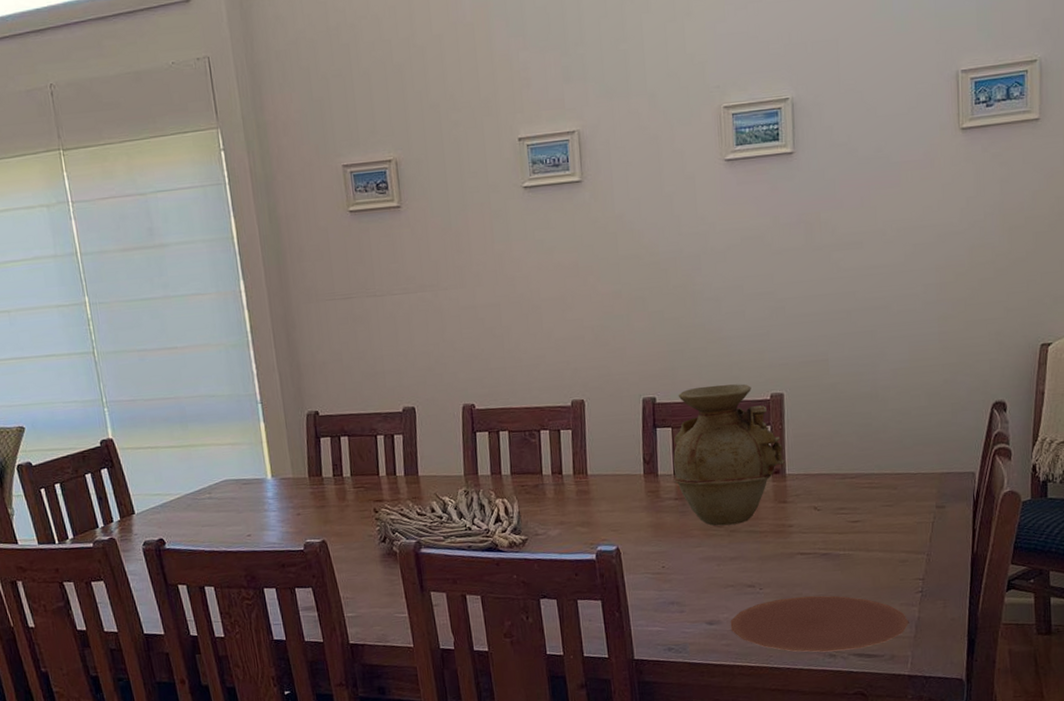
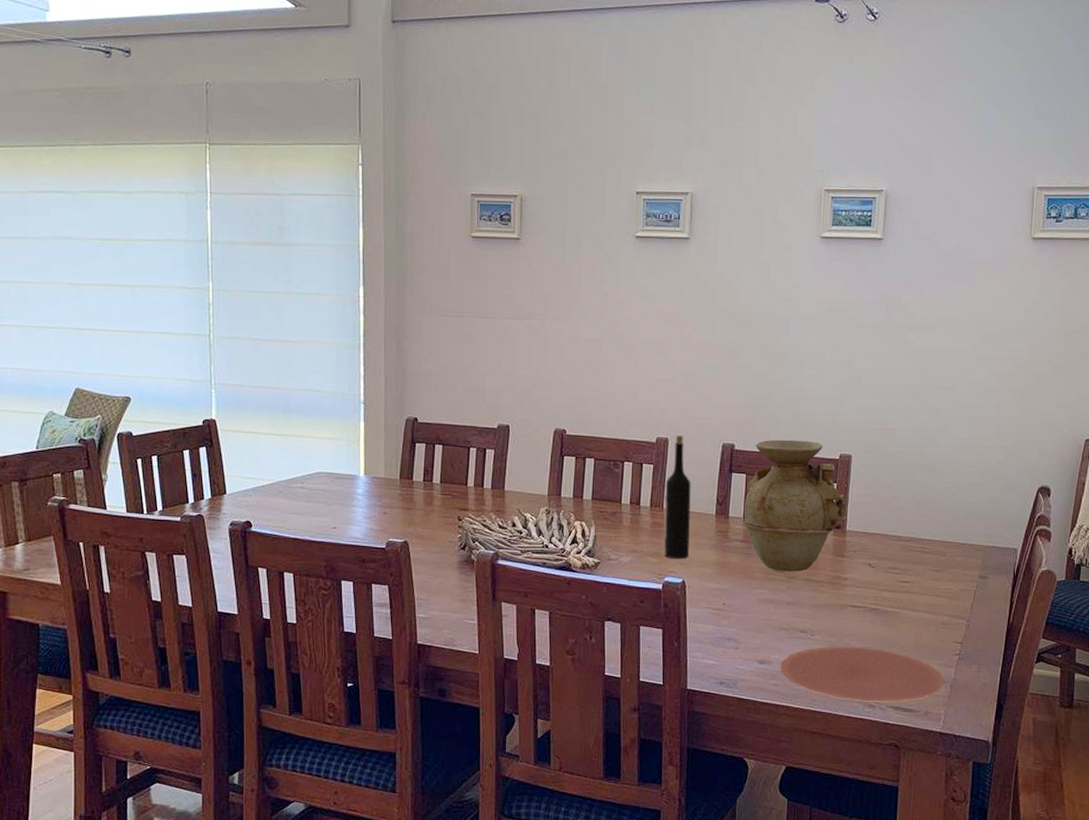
wine bottle: none [586,395,620,527] -> present [664,436,691,559]

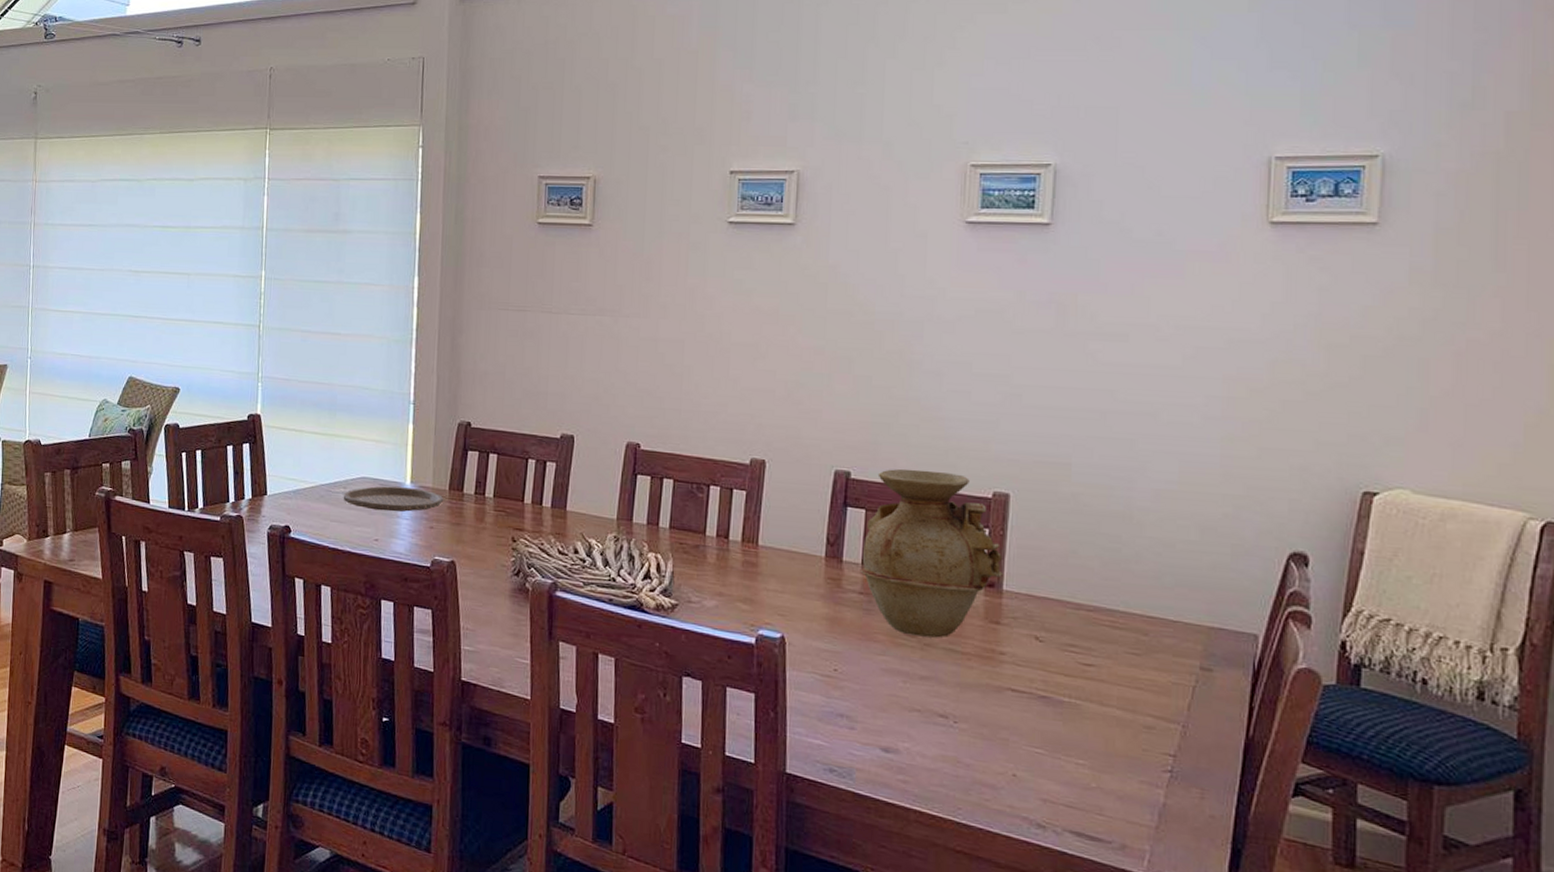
plate: none [301,479,396,502] -> present [343,486,444,512]
wine bottle: present [664,436,691,559] -> none [758,458,794,609]
plate: present [780,646,945,702] -> none [911,739,1150,826]

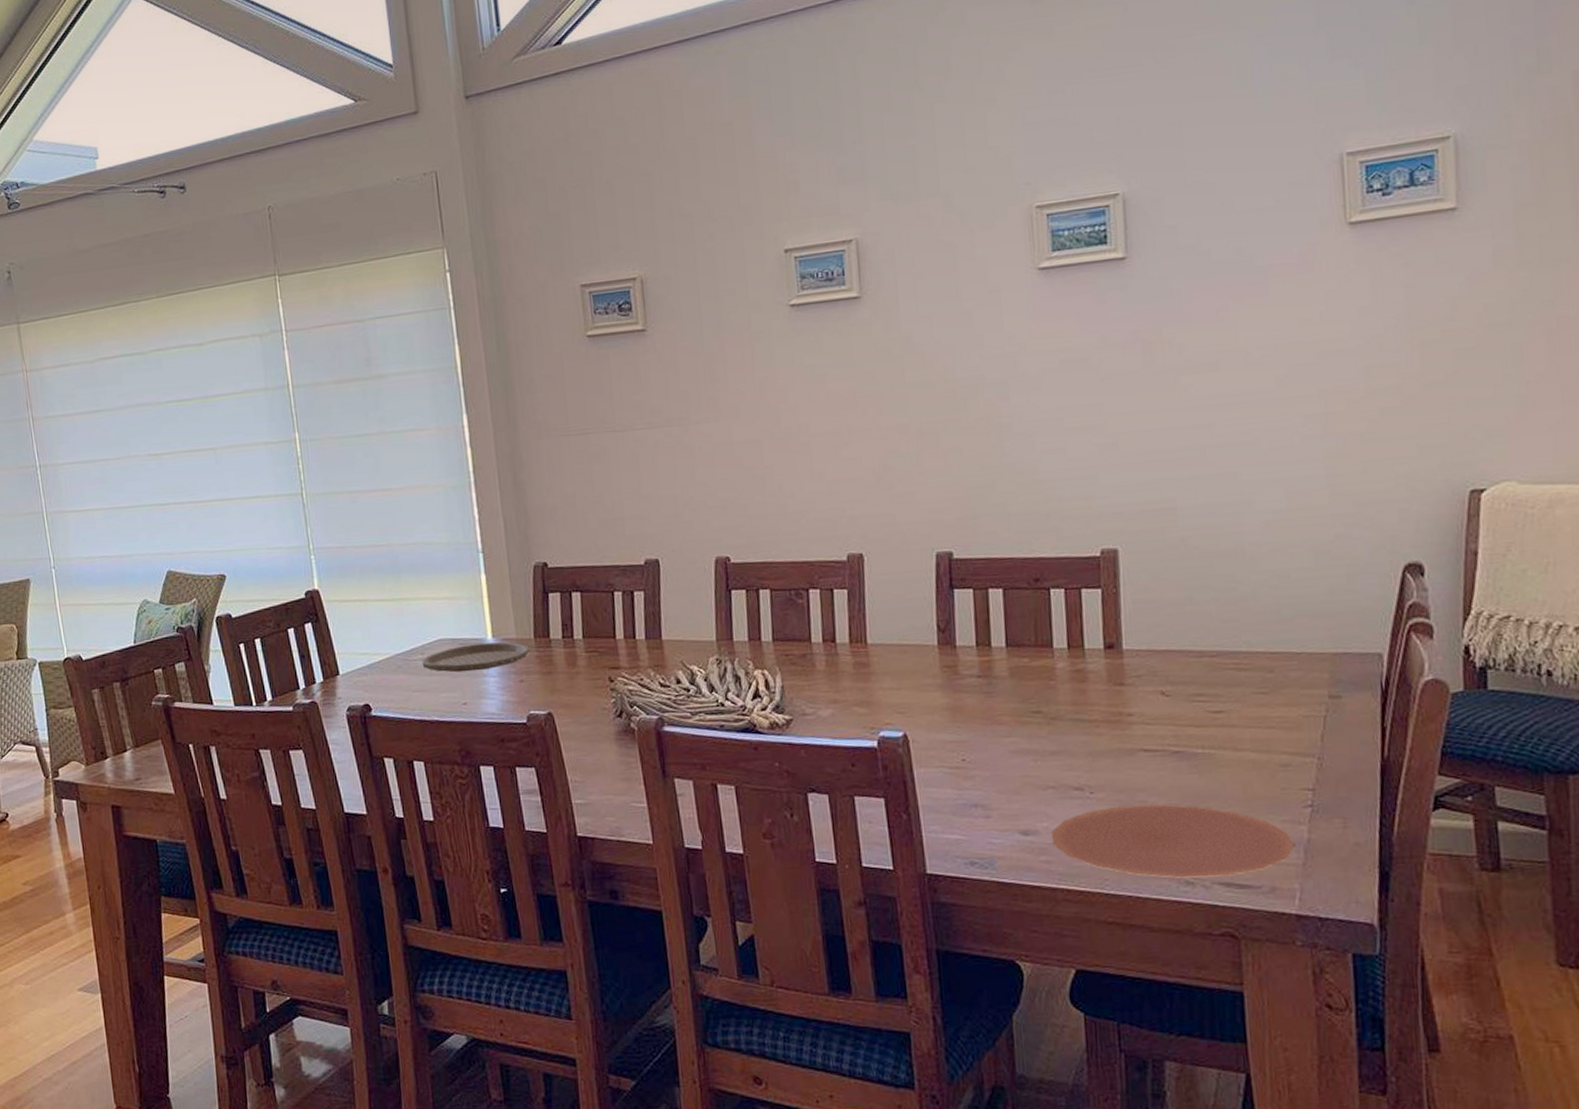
vase: present [860,468,1003,638] -> none [975,536,1121,712]
plate: none [911,739,1150,826] -> present [1051,804,1295,878]

